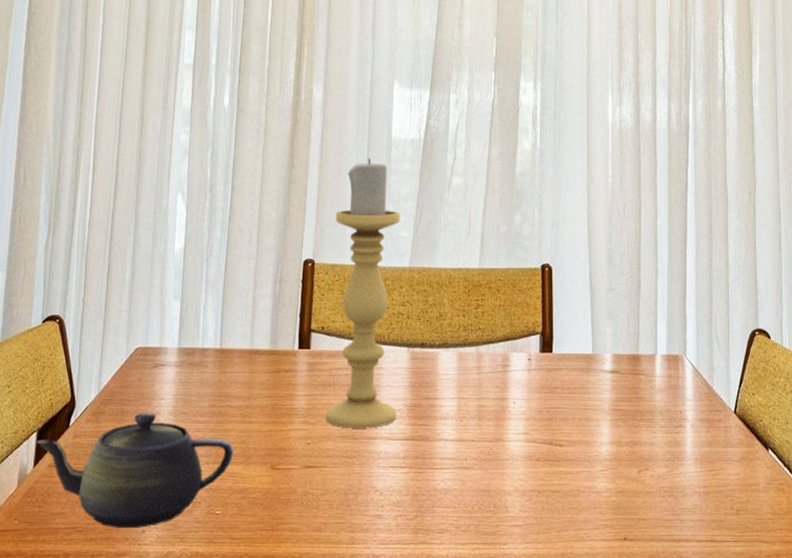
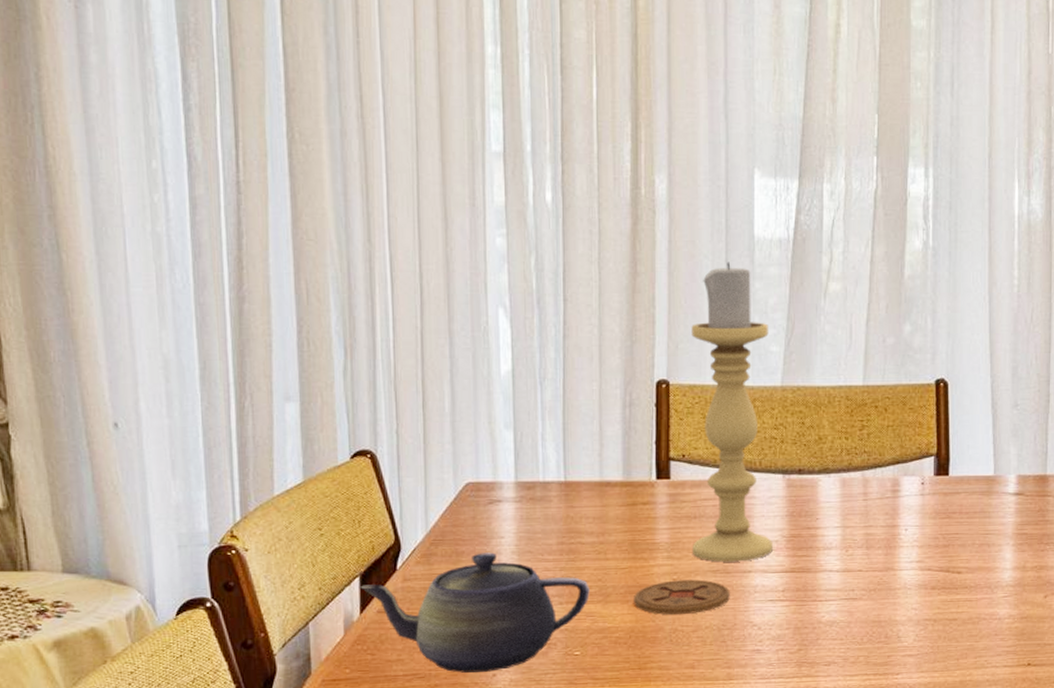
coaster: none [272,444,357,478] -> present [634,579,730,615]

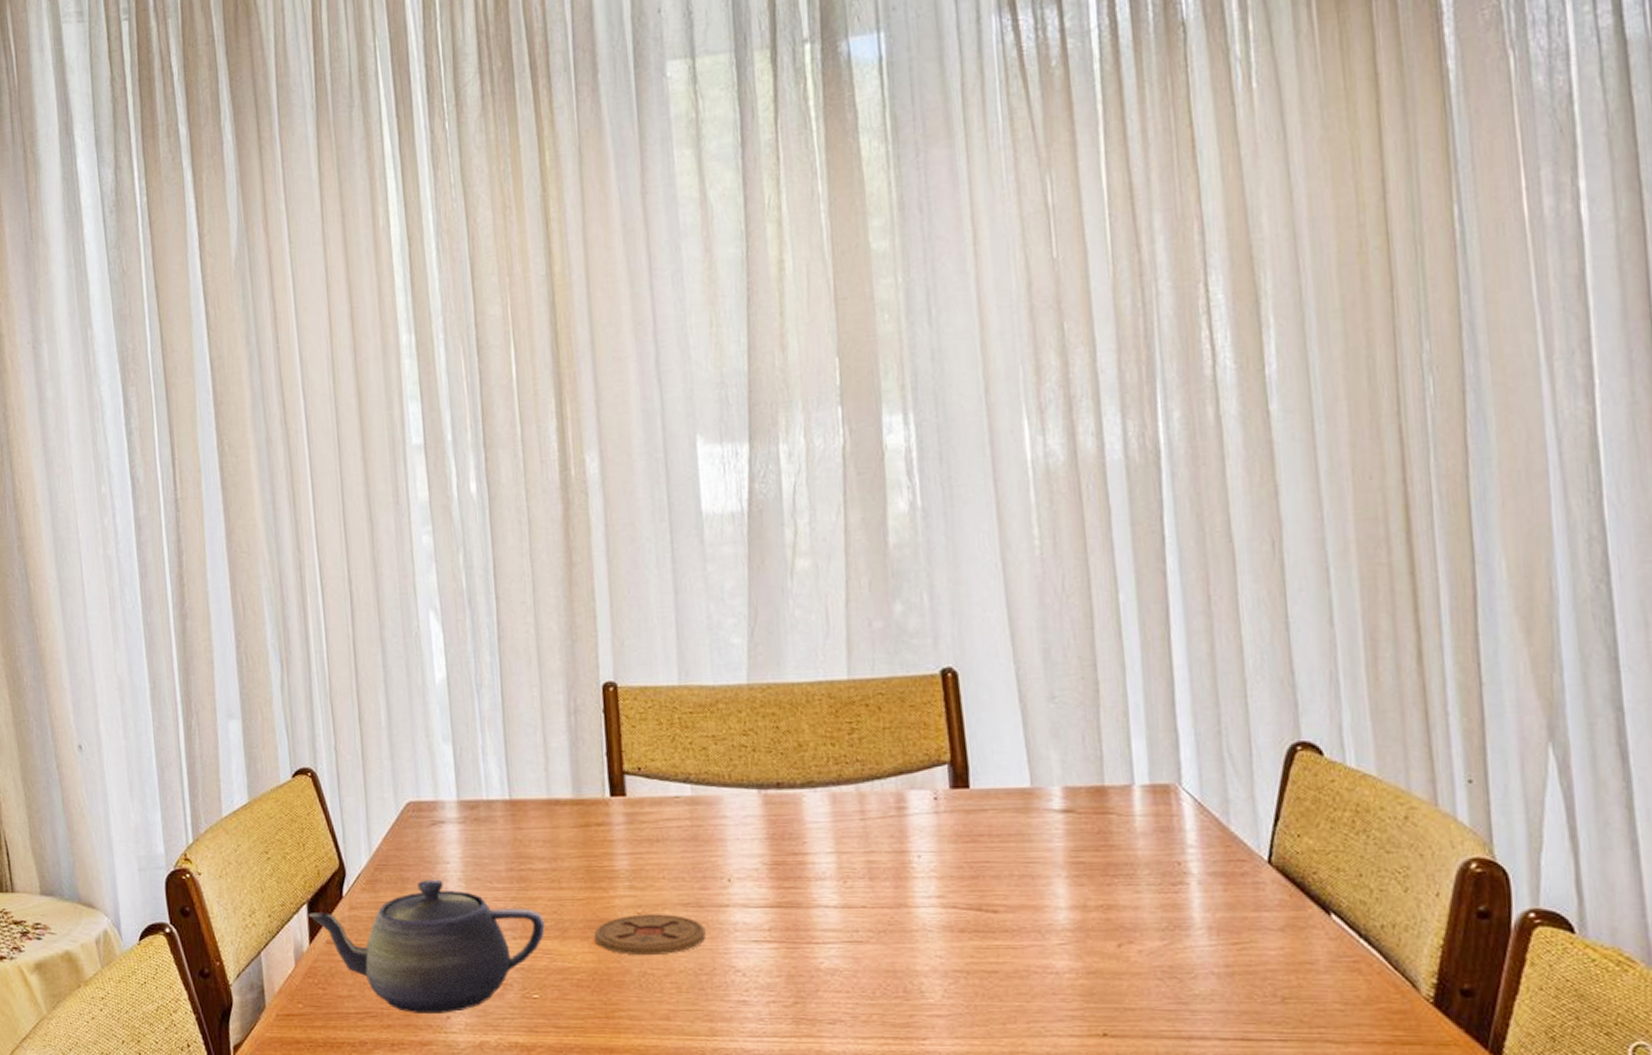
candle holder: present [691,262,773,562] -> none [637,543,753,894]

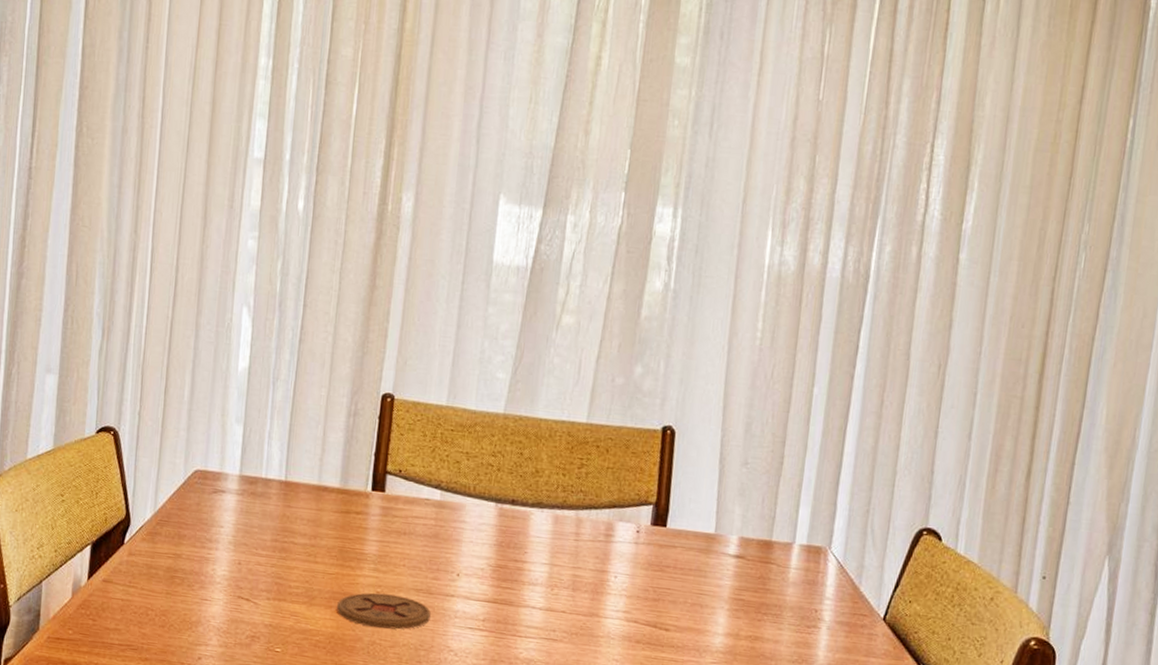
teapot: present [307,879,545,1013] -> none [89,538,297,655]

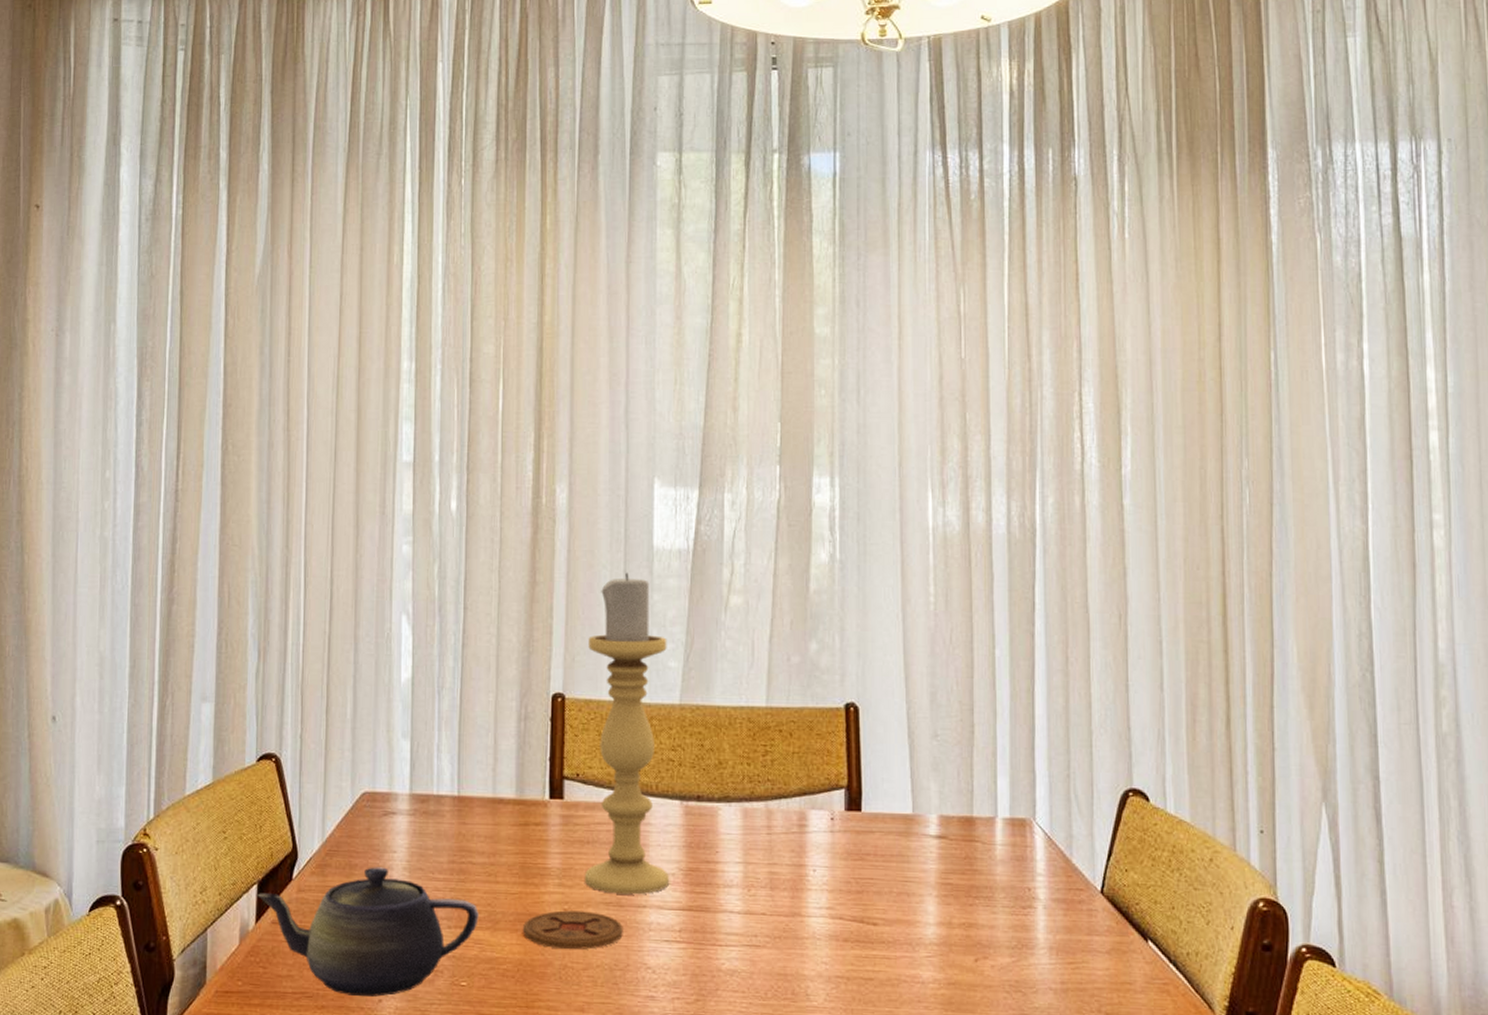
teapot: none [89,538,297,655] -> present [256,867,479,997]
candle holder: none [399,284,498,585] -> present [585,572,669,895]

